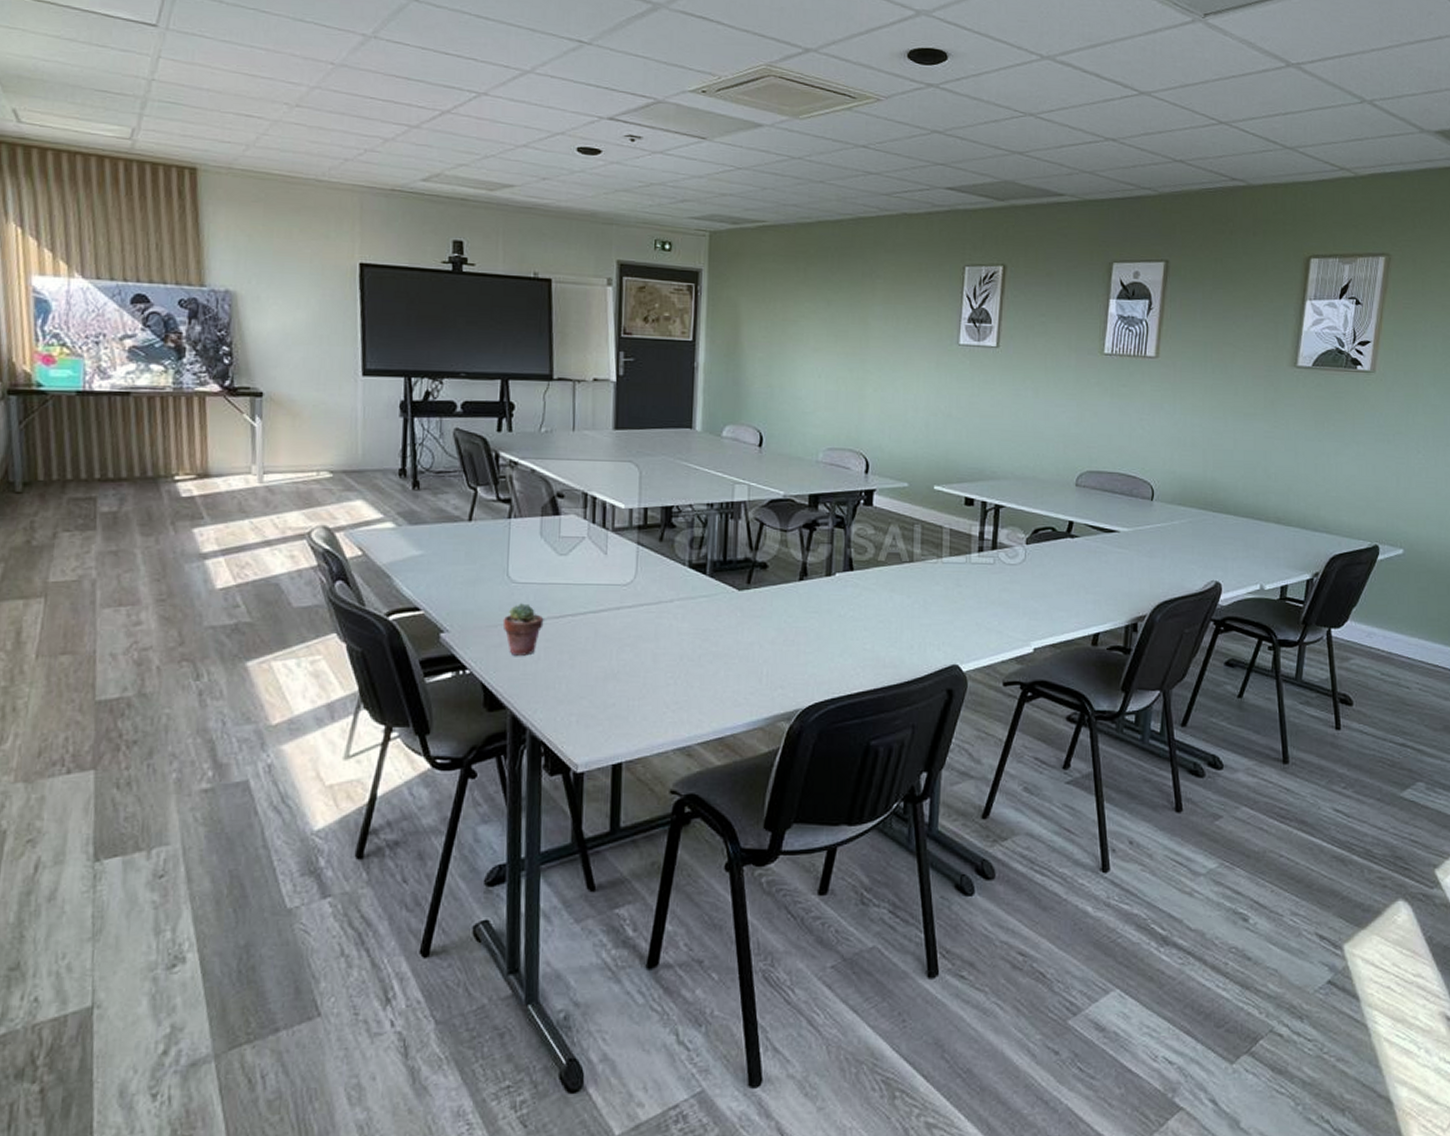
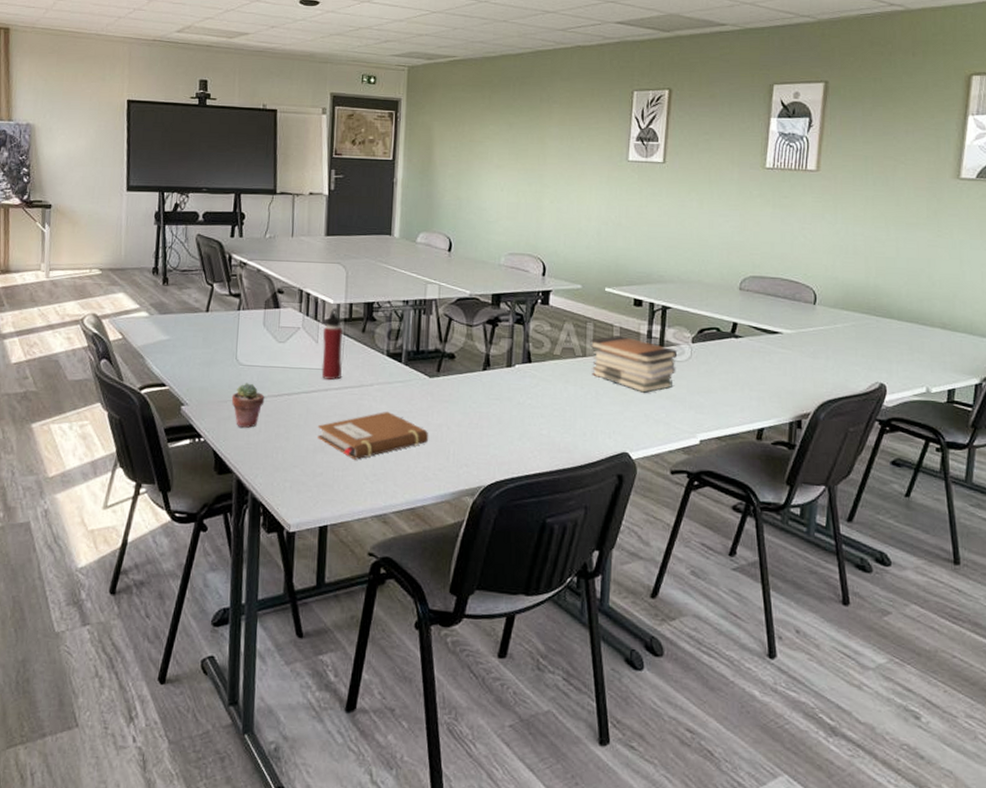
notebook: none [608,630,739,687] -> present [317,411,429,460]
water bottle: none [612,513,637,598] -> present [321,307,343,381]
book stack: none [917,538,1011,600] -> present [590,335,678,393]

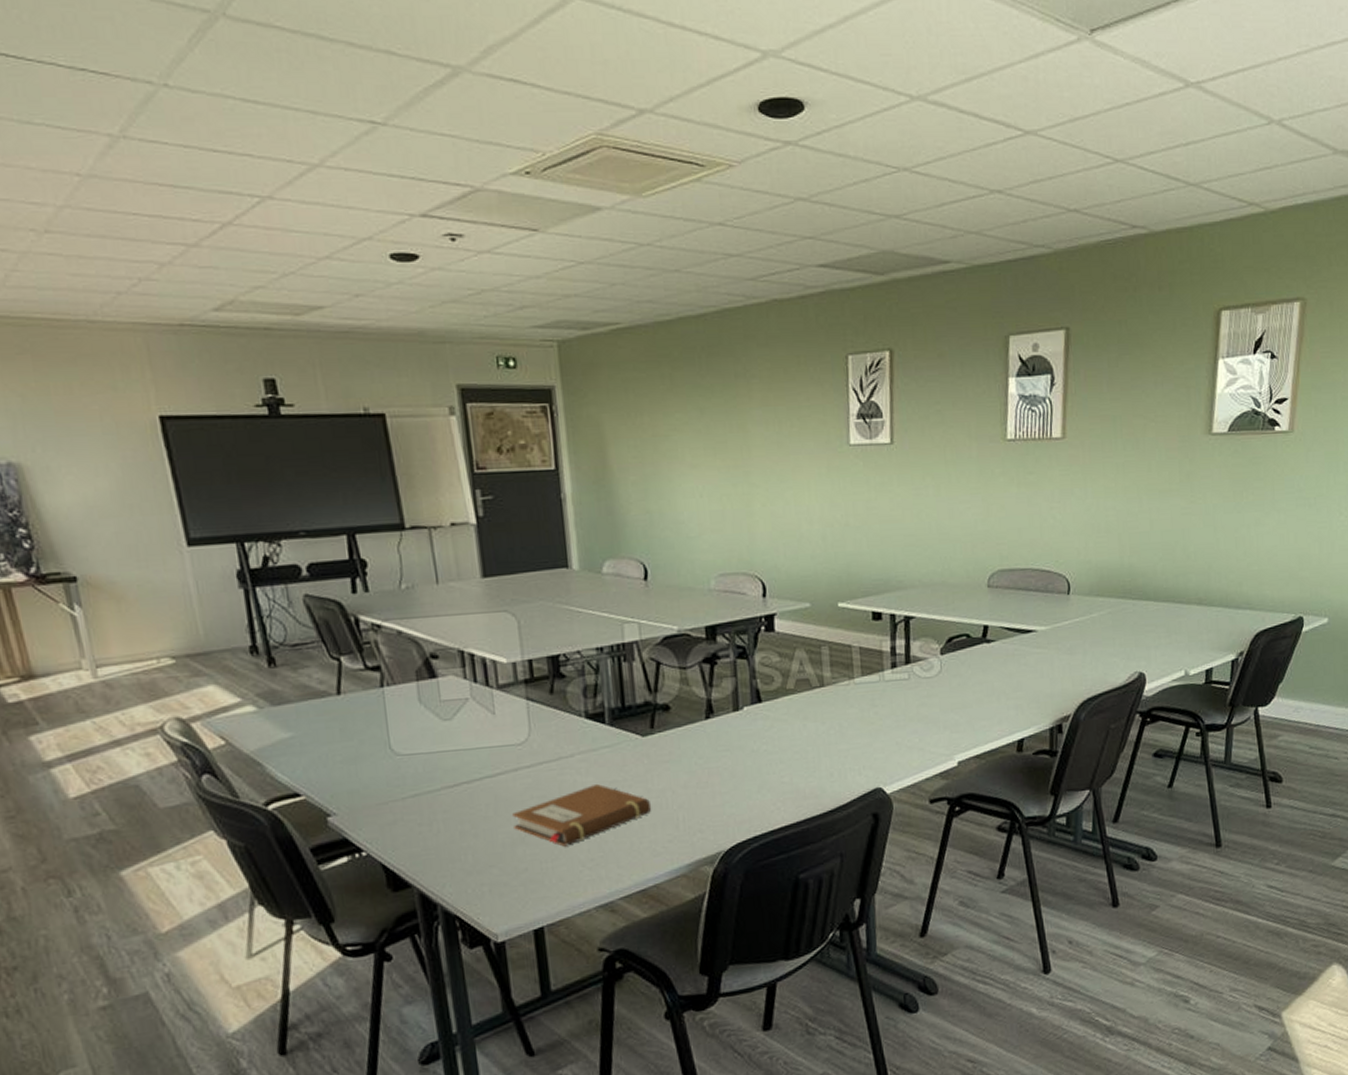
potted succulent: present [231,383,265,428] -> none [393,775,438,832]
water bottle: present [321,307,343,381] -> none [498,667,532,758]
book stack: present [590,335,678,393] -> none [827,657,926,719]

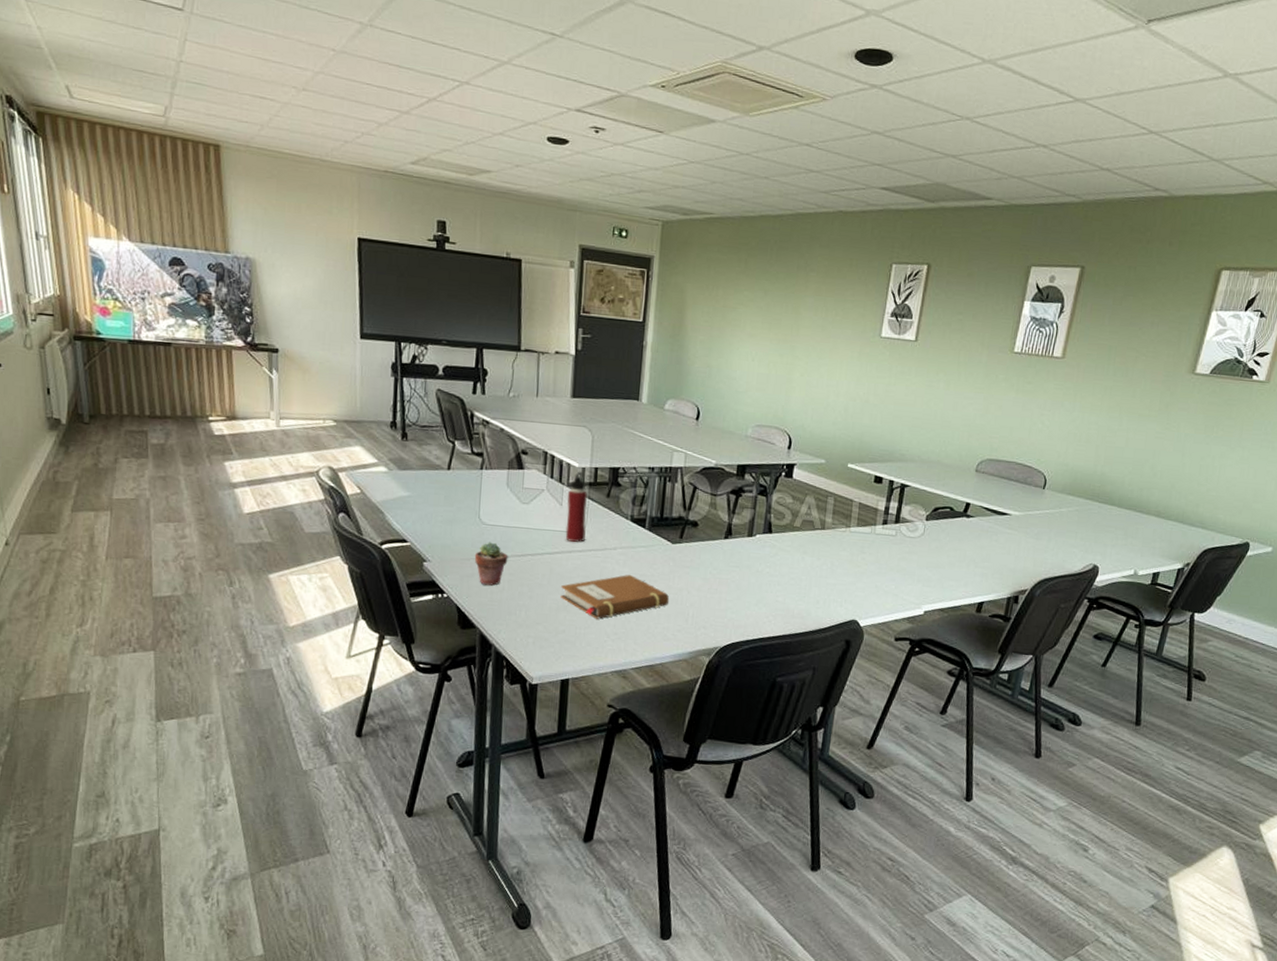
potted succulent: none [393,775,438,832] -> present [474,542,508,586]
water bottle: none [498,667,532,758] -> present [565,471,587,543]

